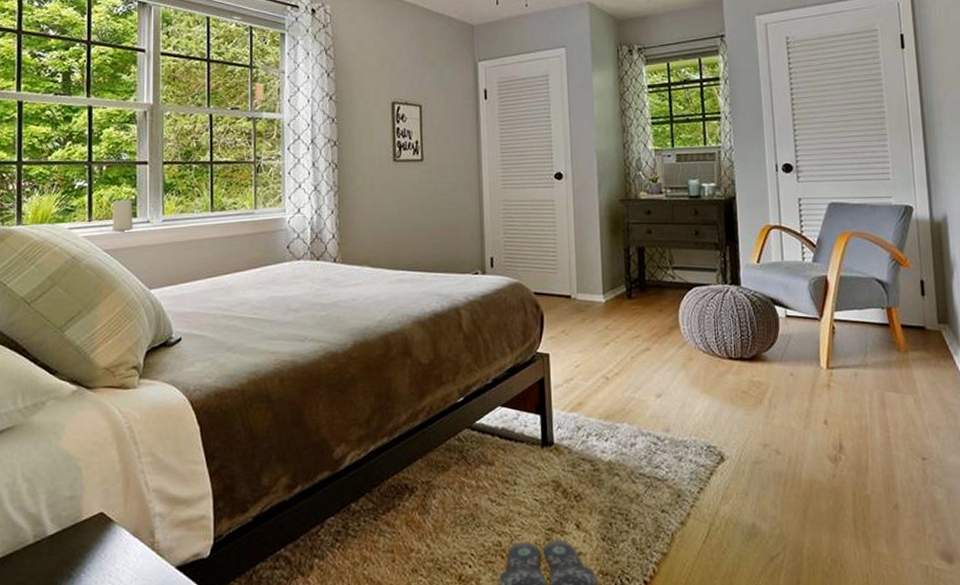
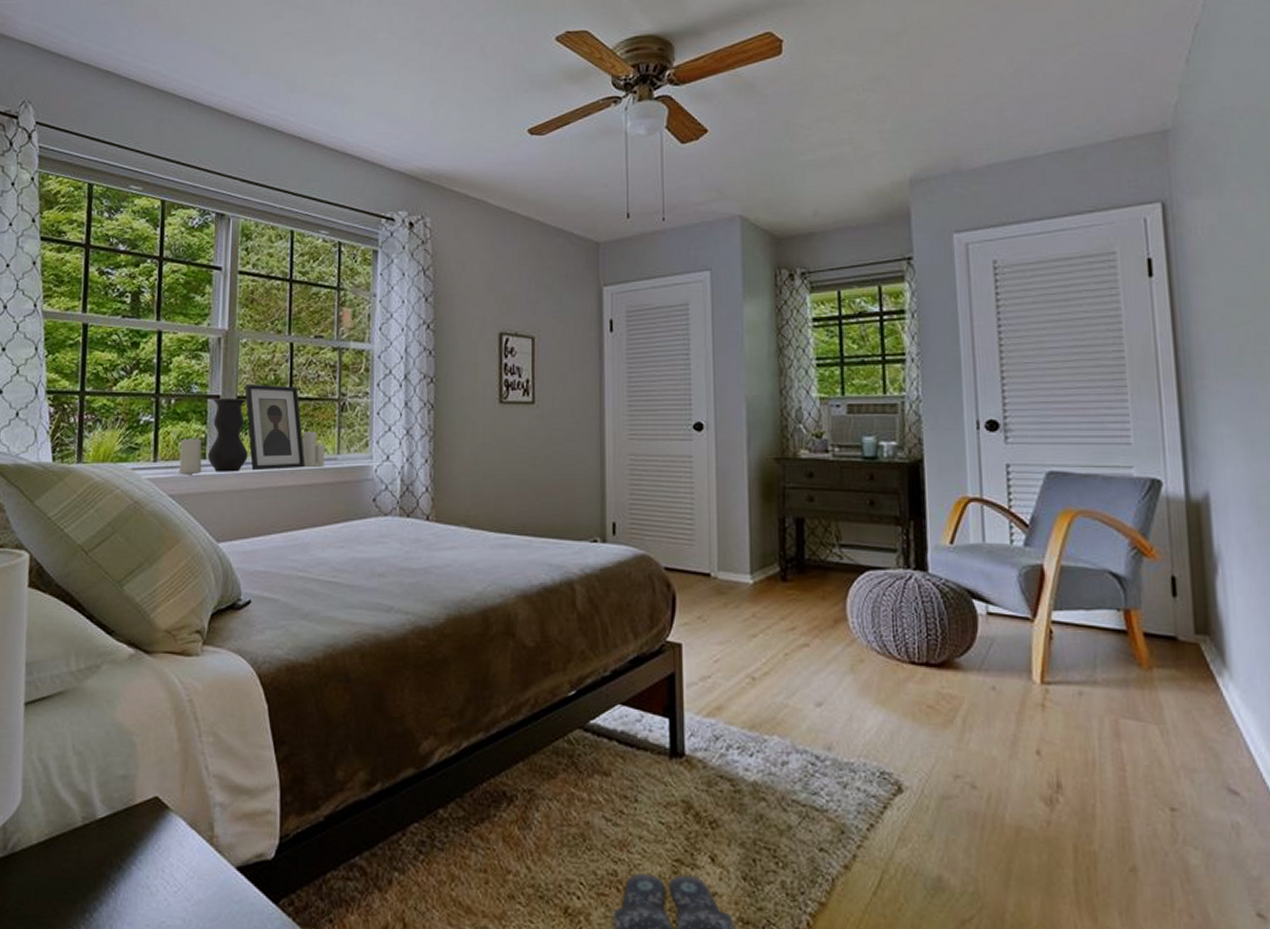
vase: none [138,164,174,229] -> present [208,399,248,472]
picture frame: none [170,150,226,226] -> present [244,383,306,471]
candle: none [223,188,244,222] -> present [302,428,325,468]

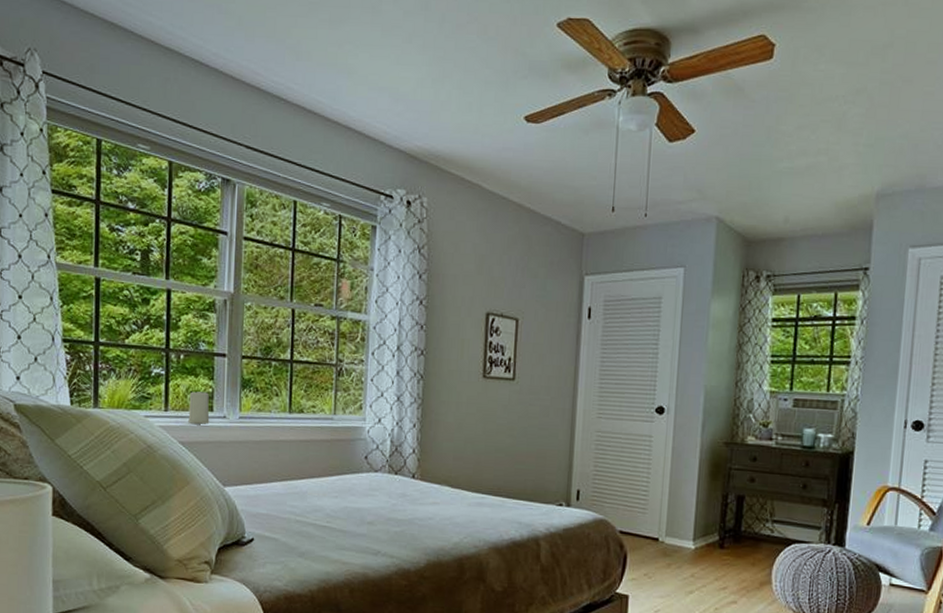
vase: present [208,399,248,472] -> none [215,357,252,425]
picture frame: present [244,383,306,471] -> none [249,344,305,426]
candle: present [302,428,325,468] -> none [301,389,323,426]

